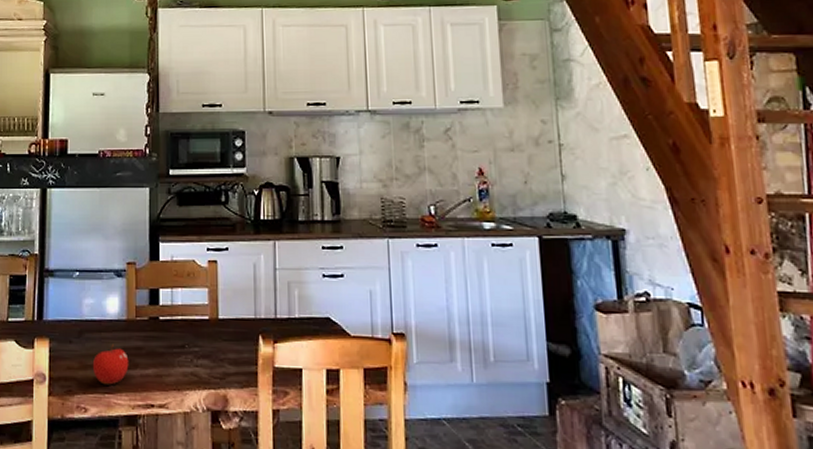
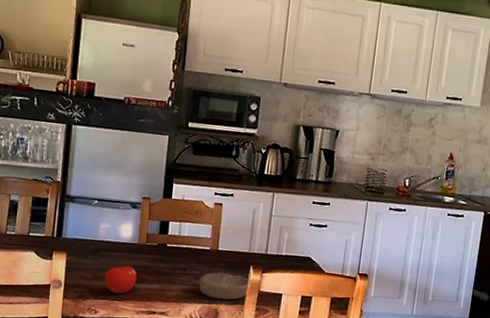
bowl: none [200,347,261,383] -> present [198,272,251,300]

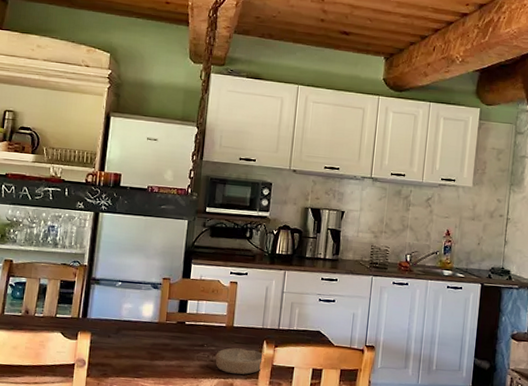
fruit: present [104,262,137,294] -> none [126,340,157,371]

